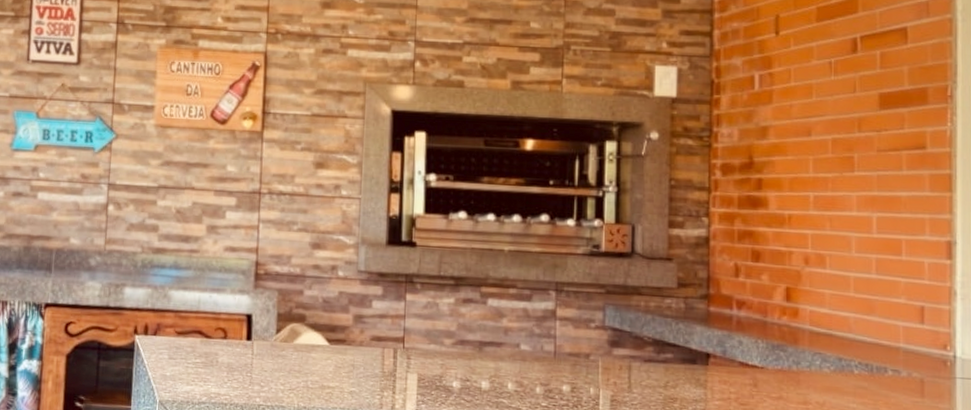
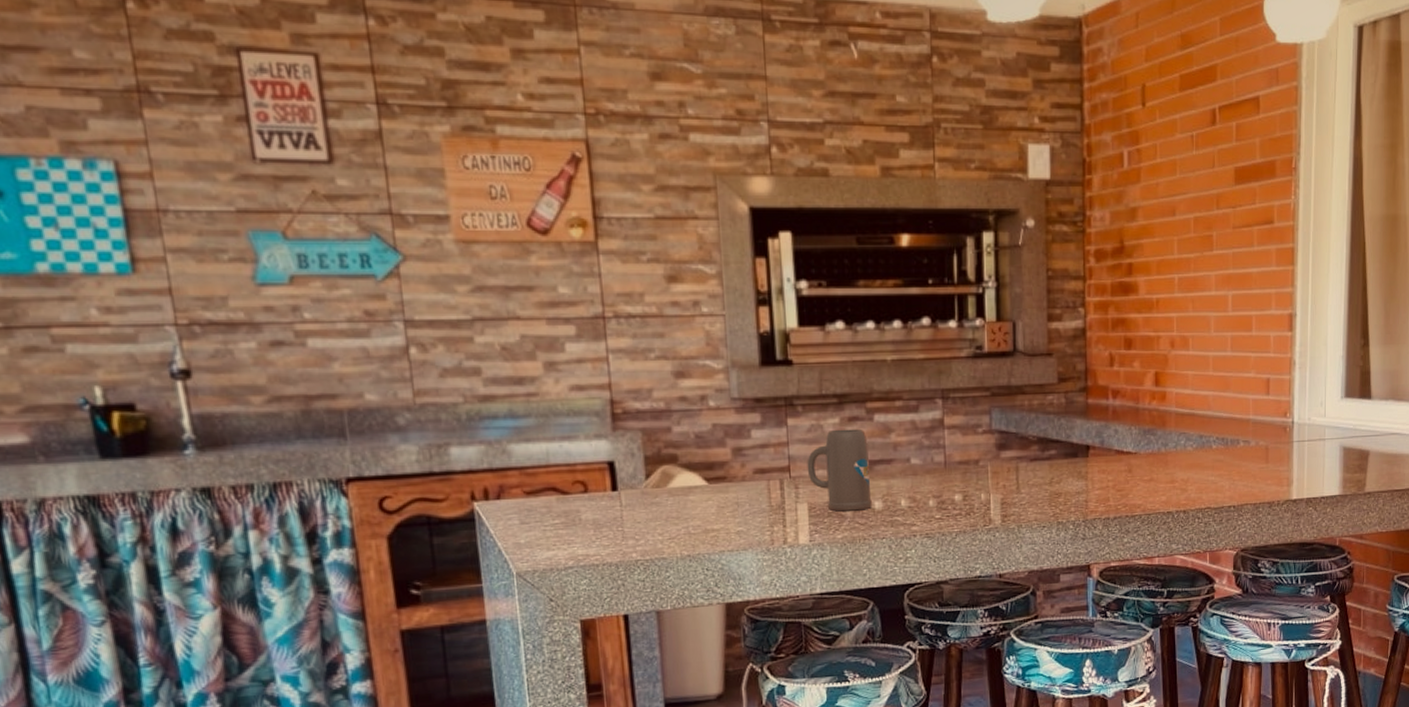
beer mug: none [420,308,480,388] -> present [807,428,872,512]

